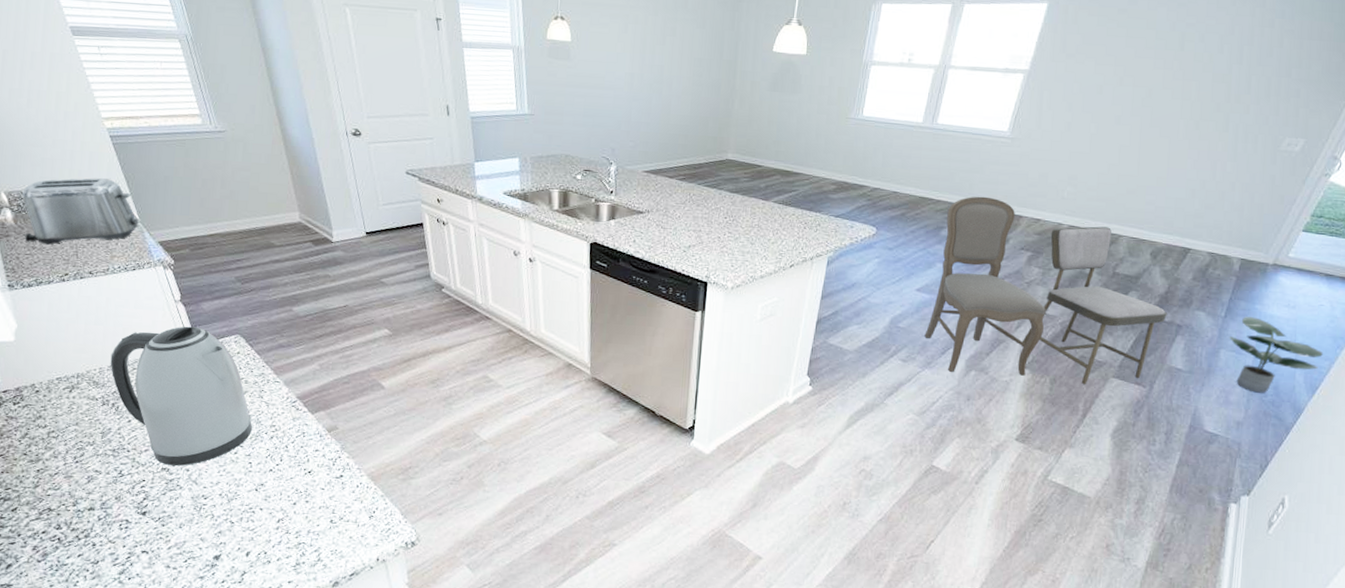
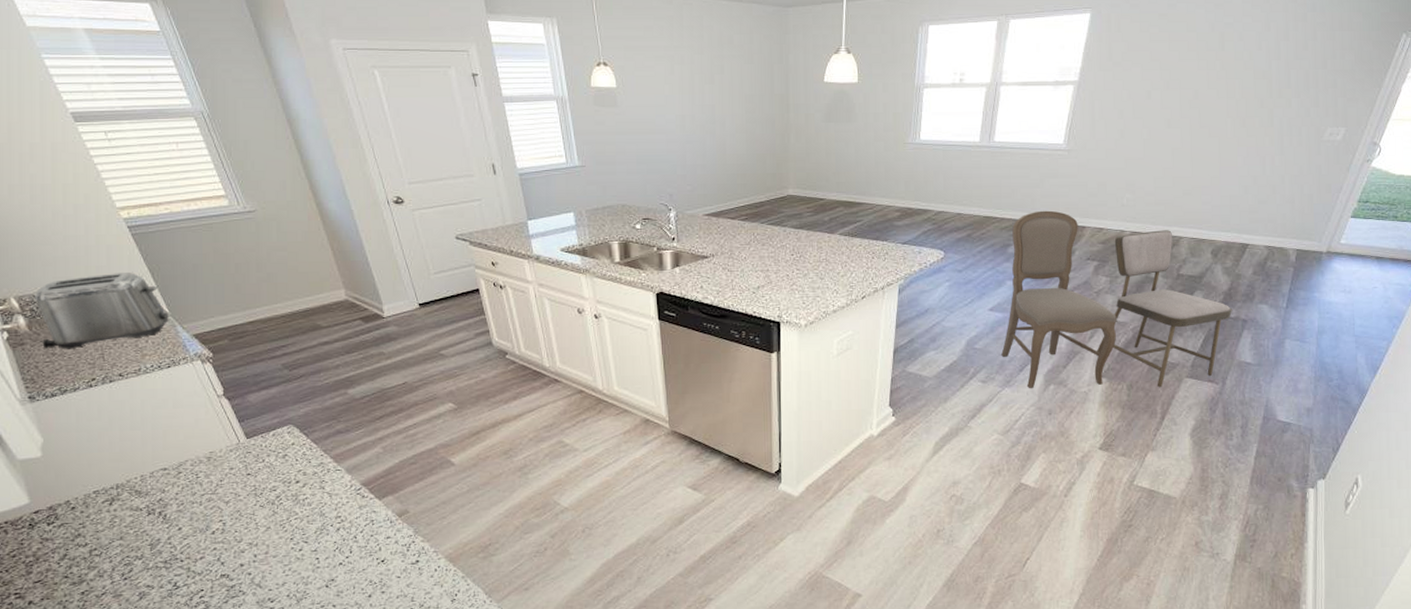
kettle: present [110,326,253,466] -> none [152,421,317,571]
potted plant: present [1229,316,1324,393] -> none [1292,305,1381,378]

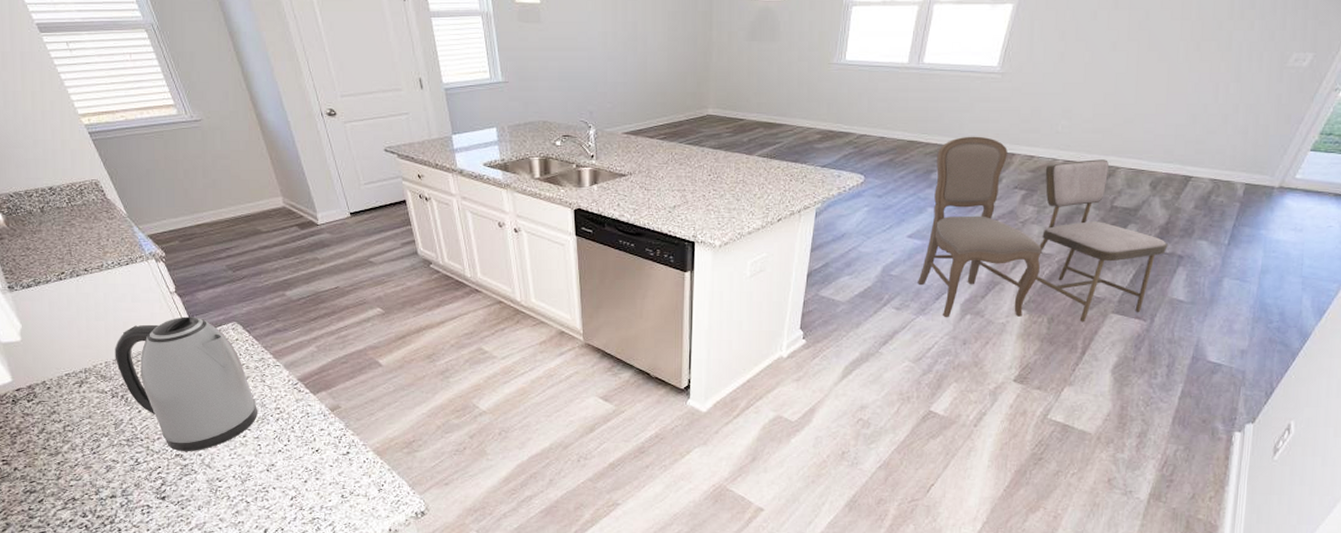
toaster: present [35,273,169,349] -> none [10,176,126,245]
kettle: none [152,421,317,571] -> present [114,316,258,451]

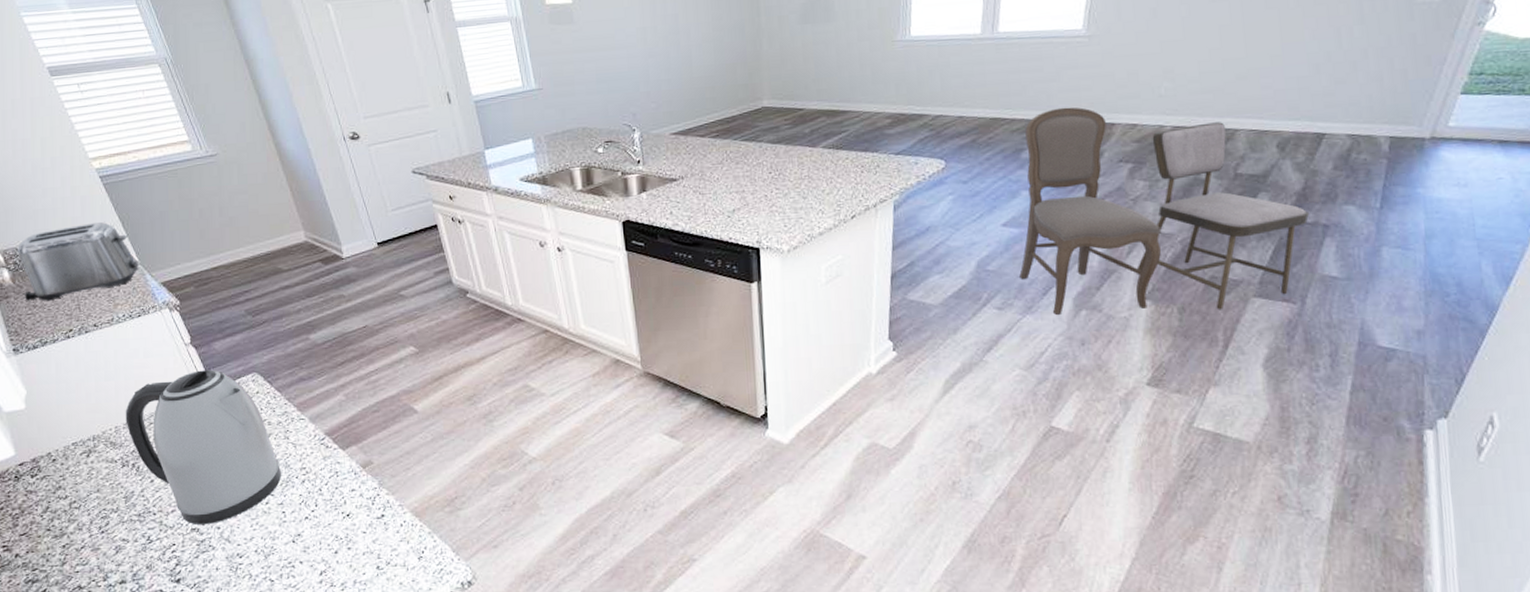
toaster: none [10,176,126,245] -> present [17,222,138,301]

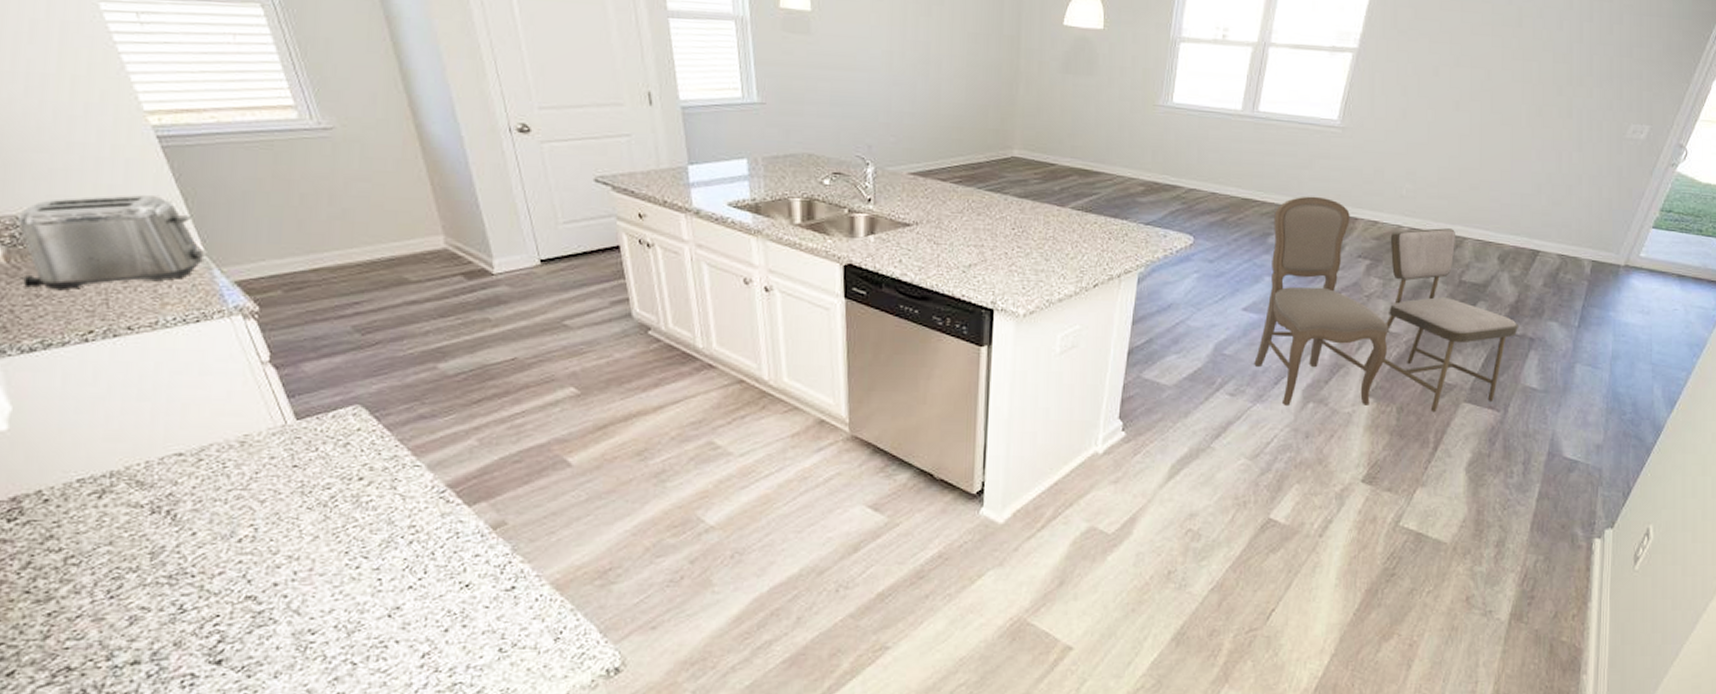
kettle: present [125,369,282,524] -> none [162,396,383,591]

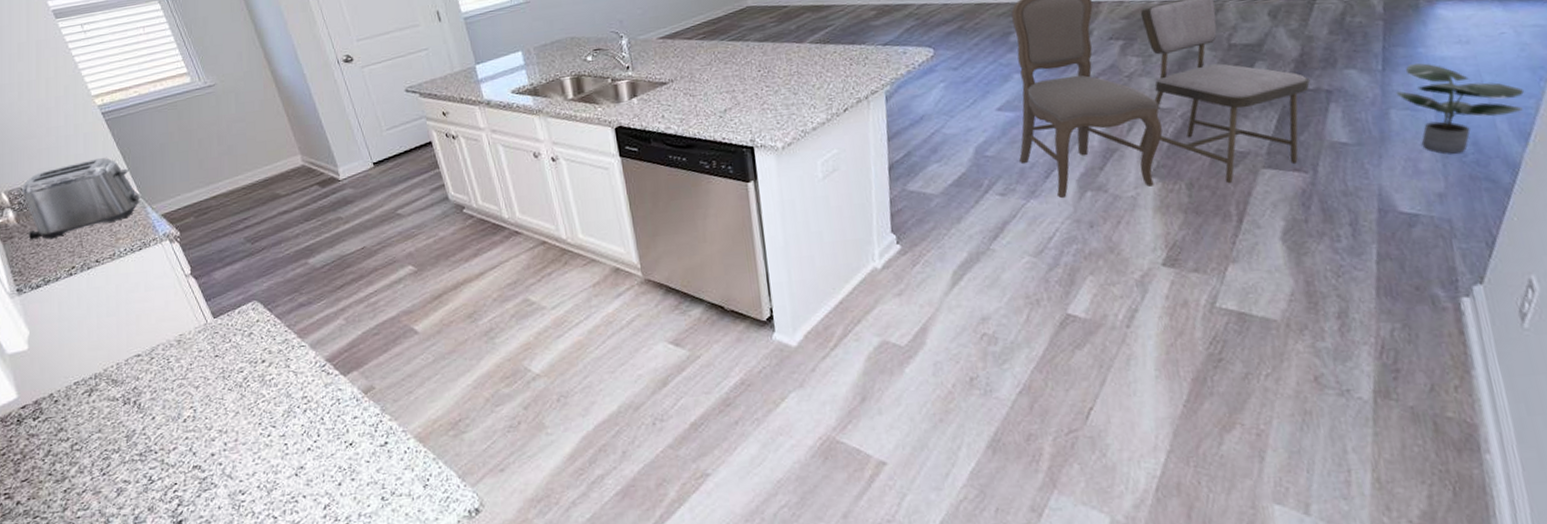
potted plant: none [1584,326,1680,411] -> present [1395,63,1525,154]

